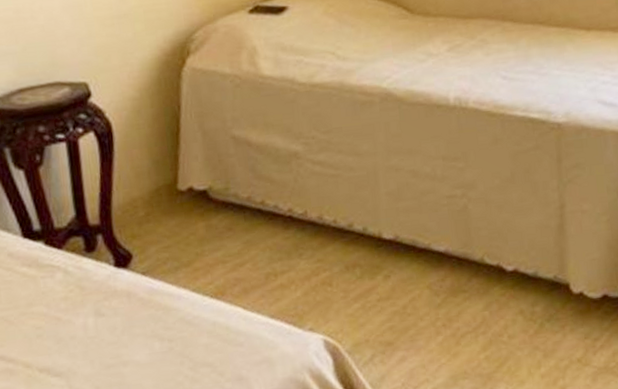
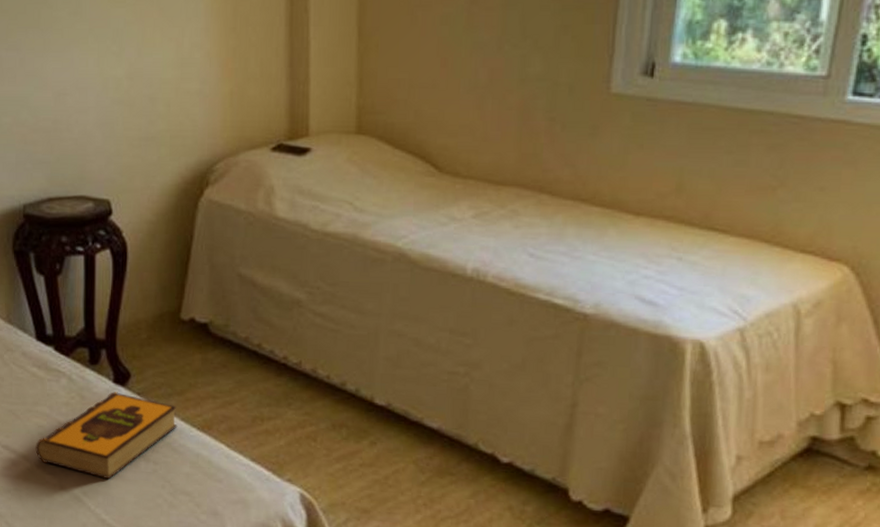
hardback book: none [35,276,189,369] -> present [35,392,178,480]

